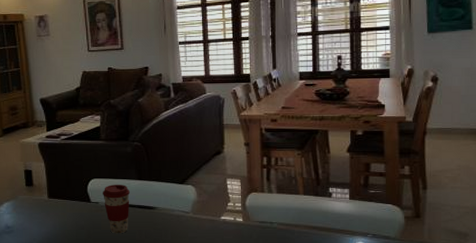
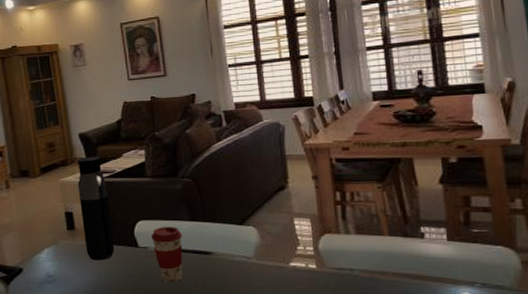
water bottle: none [37,120,69,214] -> present [77,156,114,261]

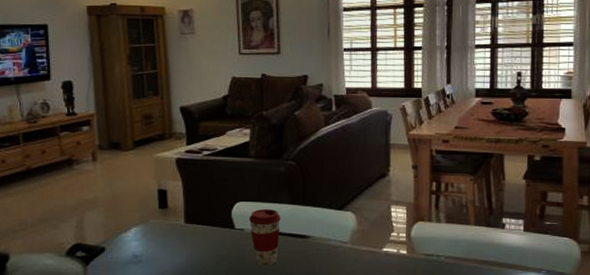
water bottle: present [77,156,114,261] -> none [174,132,209,242]

